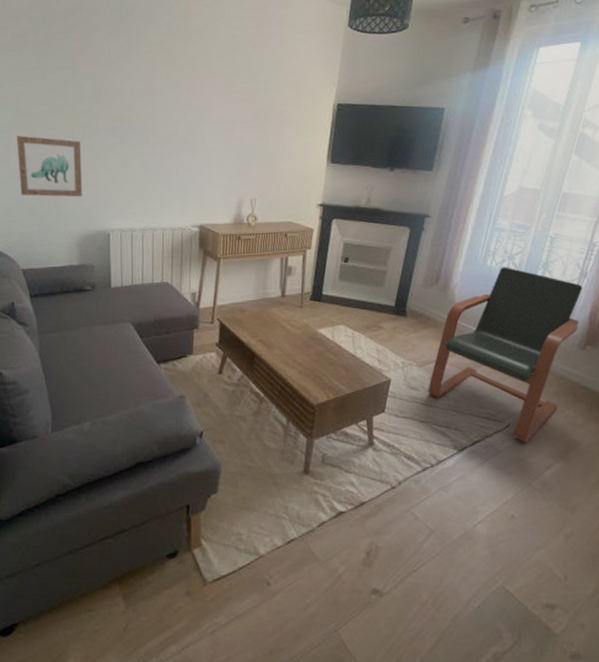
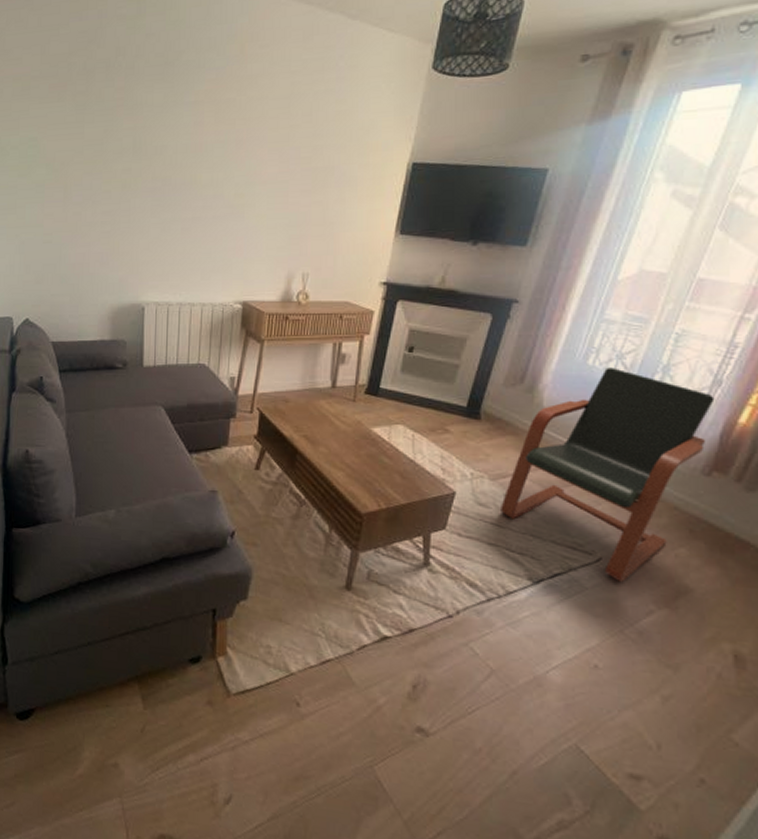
wall art: present [17,135,82,197] -> none [51,196,118,266]

